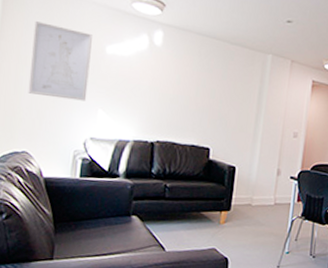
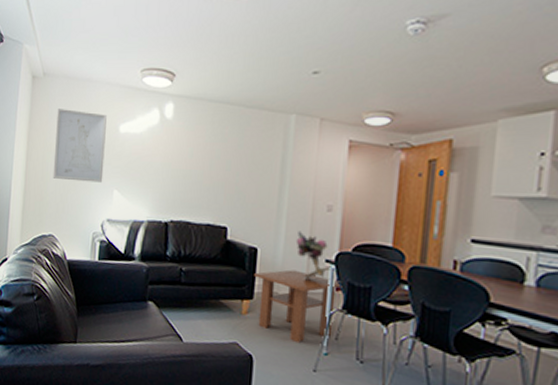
coffee table: none [232,185,303,246] -> present [254,270,343,344]
bouquet: none [267,152,294,194] -> present [295,230,331,281]

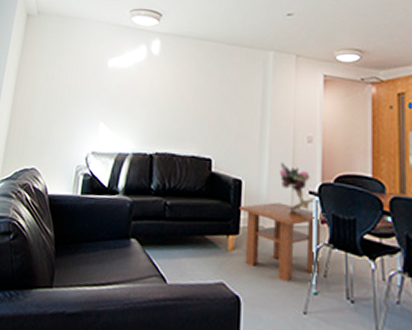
wall art: present [53,109,107,183] -> none [39,44,96,115]

